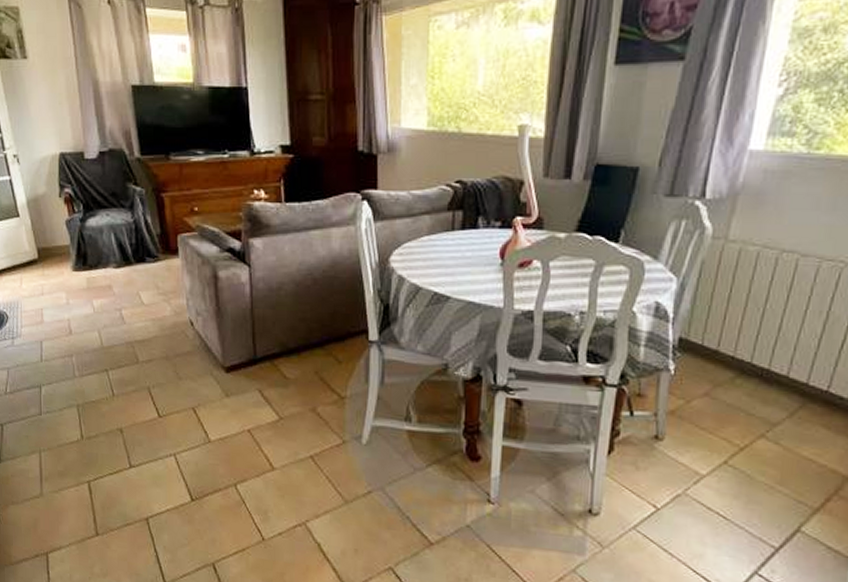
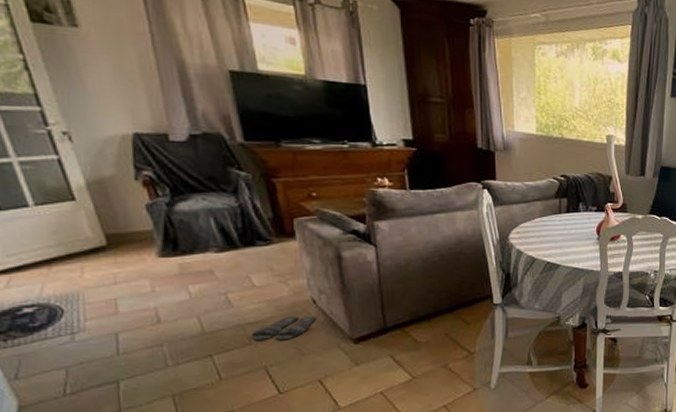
slippers: none [139,337,192,362] -> present [251,315,316,341]

